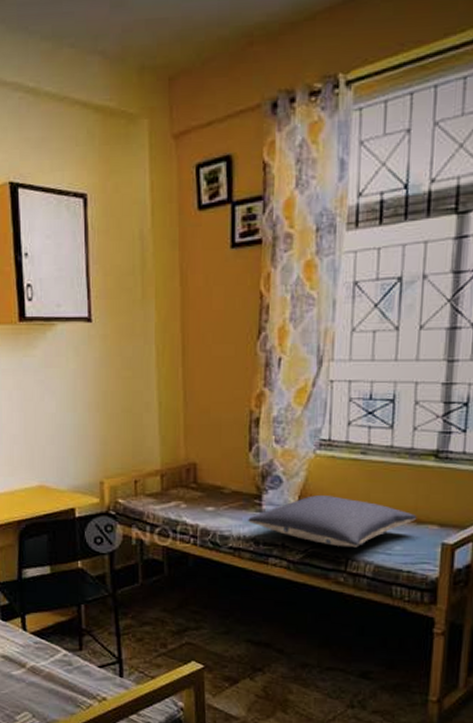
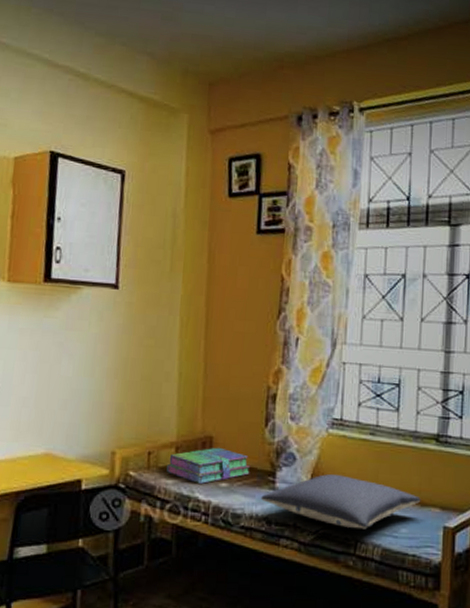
stack of books: none [154,473,236,508] -> present [167,447,251,484]

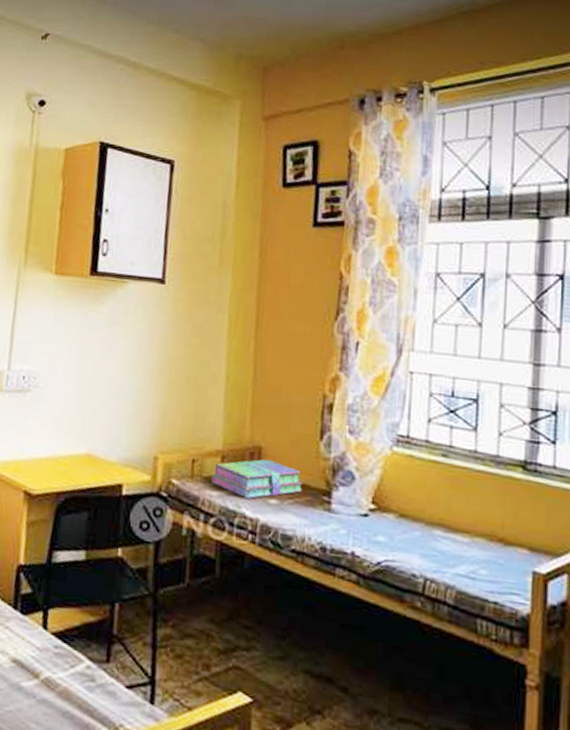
pillow: present [261,474,421,530] -> none [315,498,504,567]

